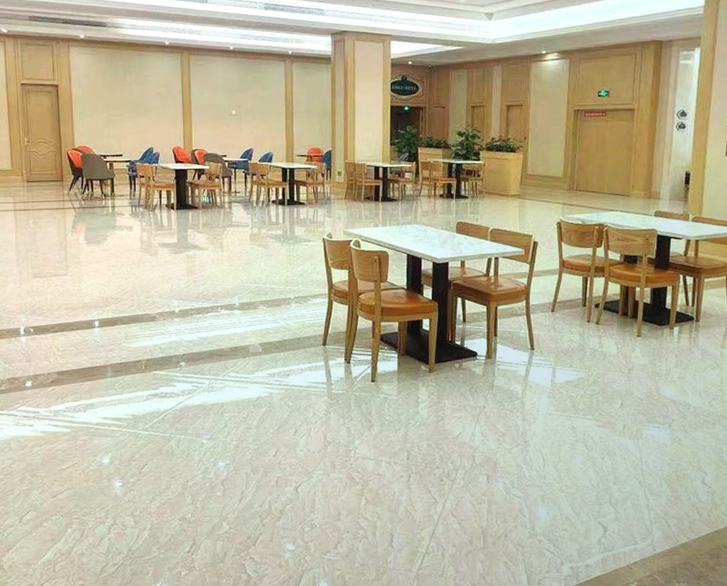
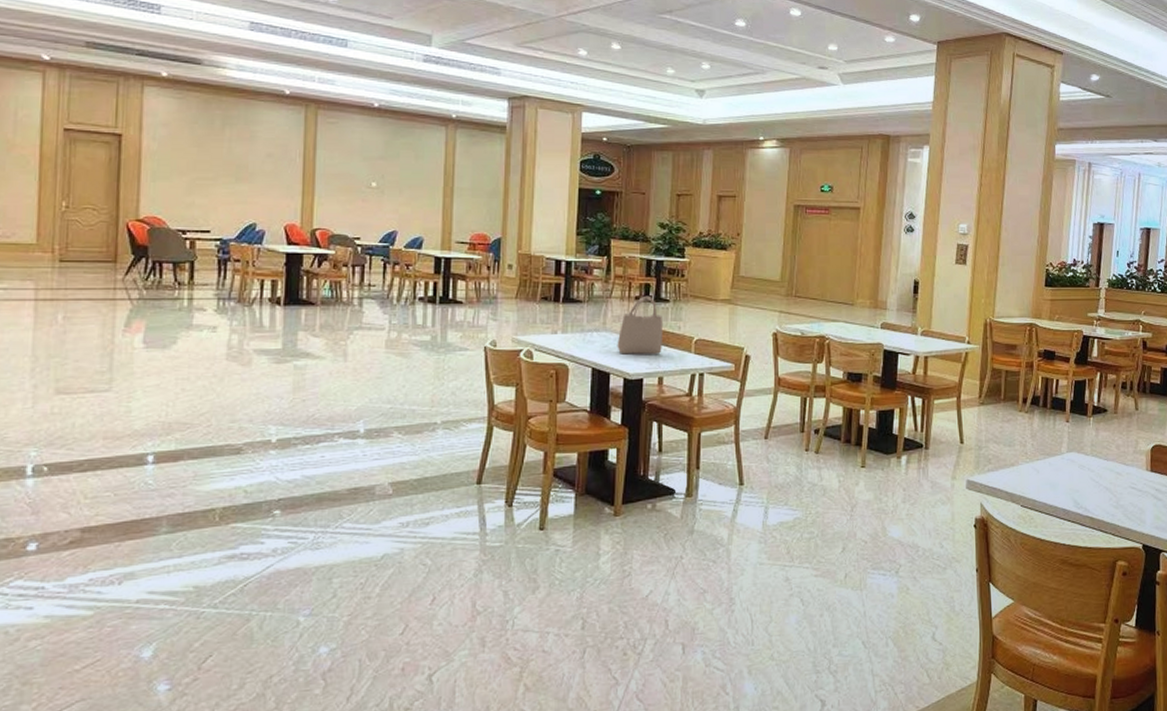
handbag: none [426,193,463,243] -> present [617,295,662,354]

